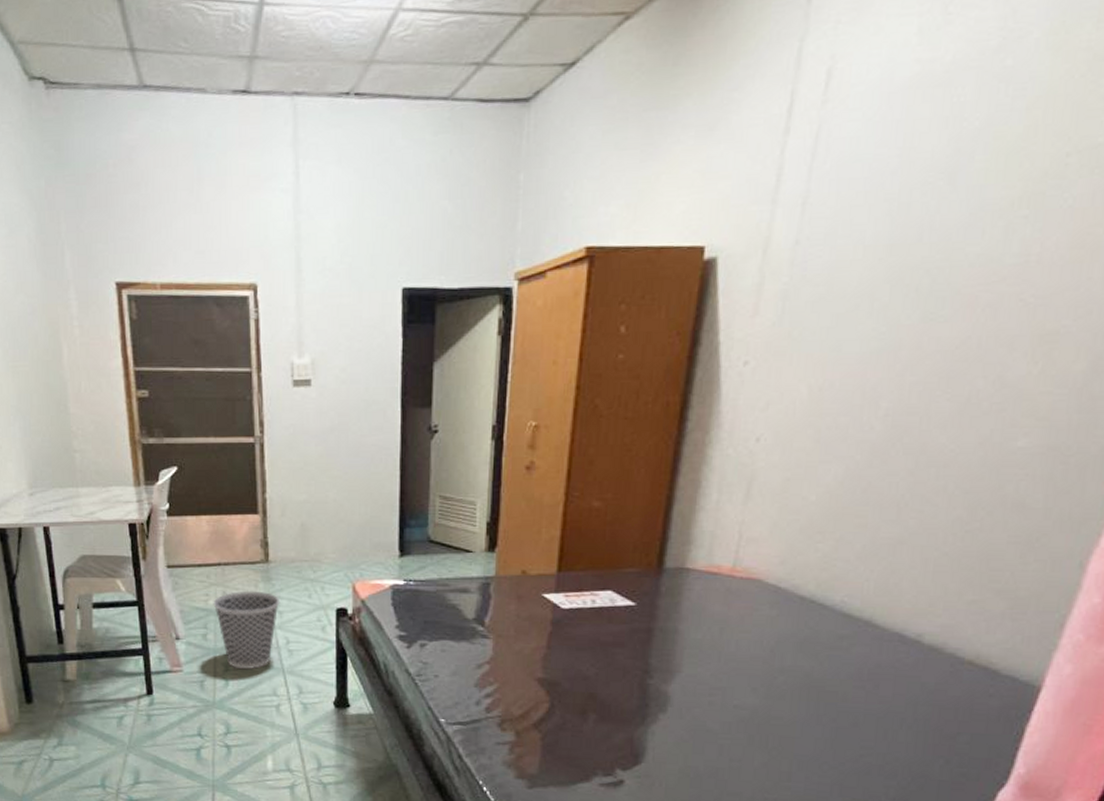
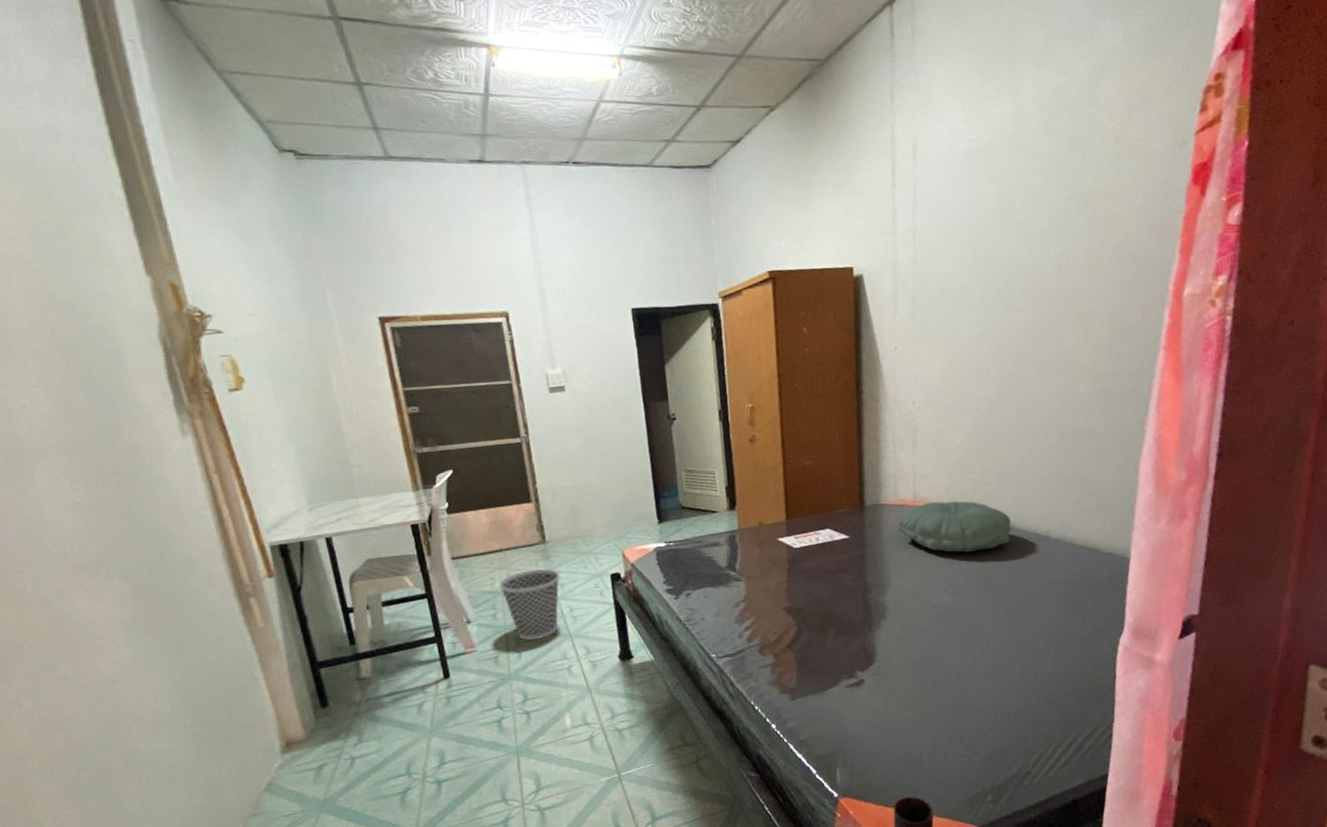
pillow: none [704,574,868,647] -> present [898,501,1011,553]

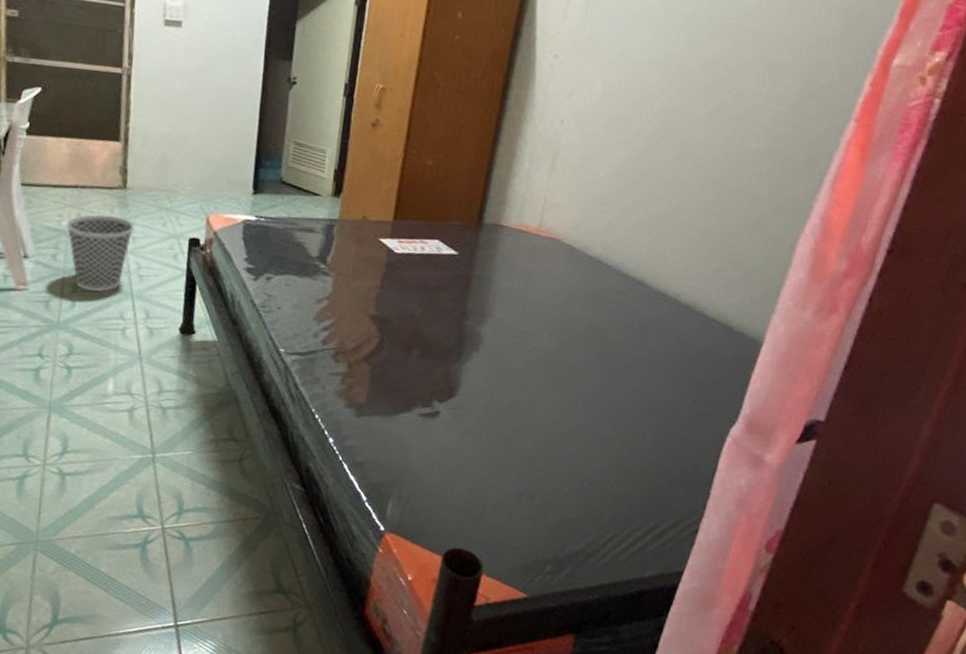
pillow: present [898,501,1011,553] -> none [514,234,641,301]

